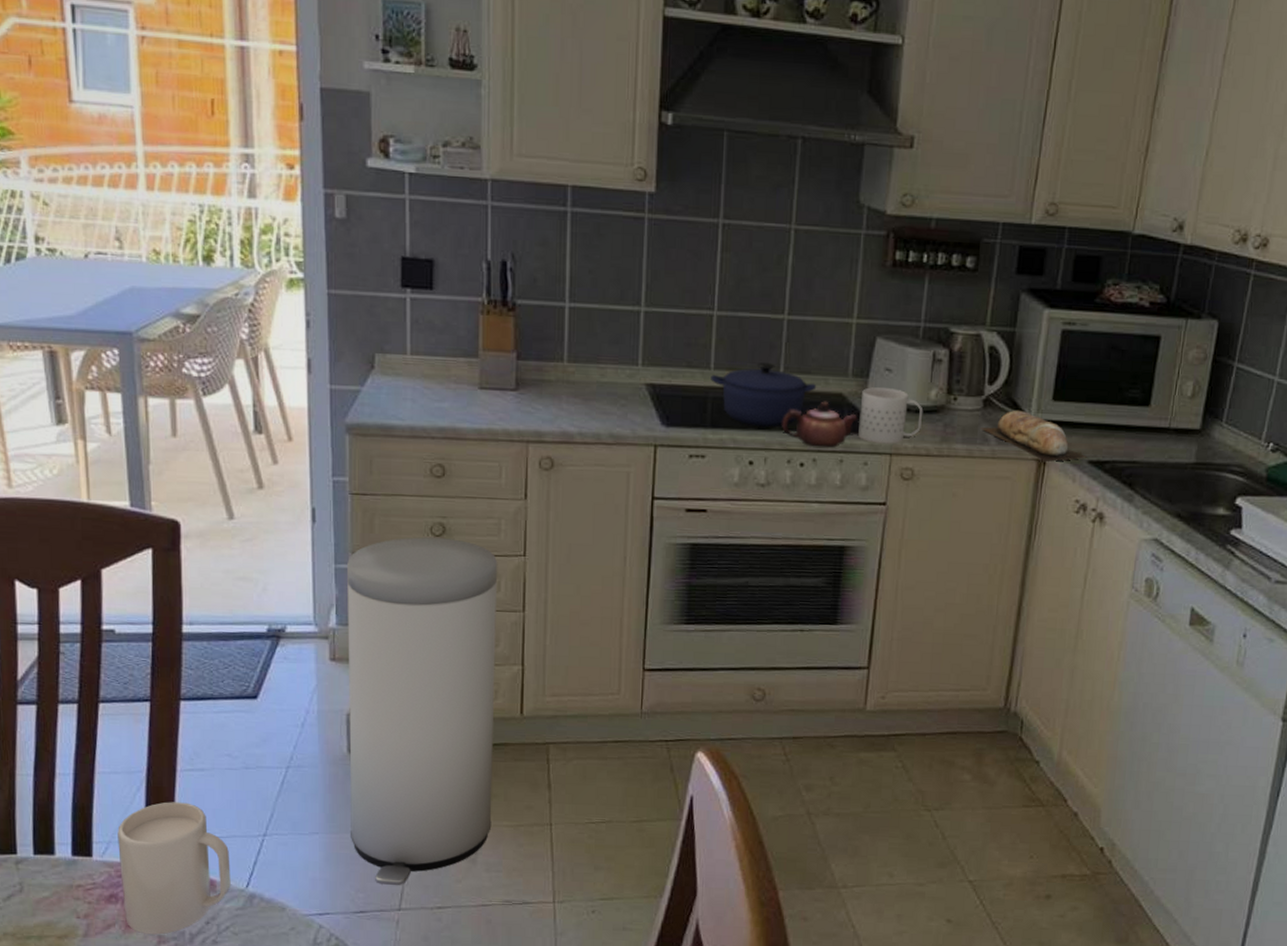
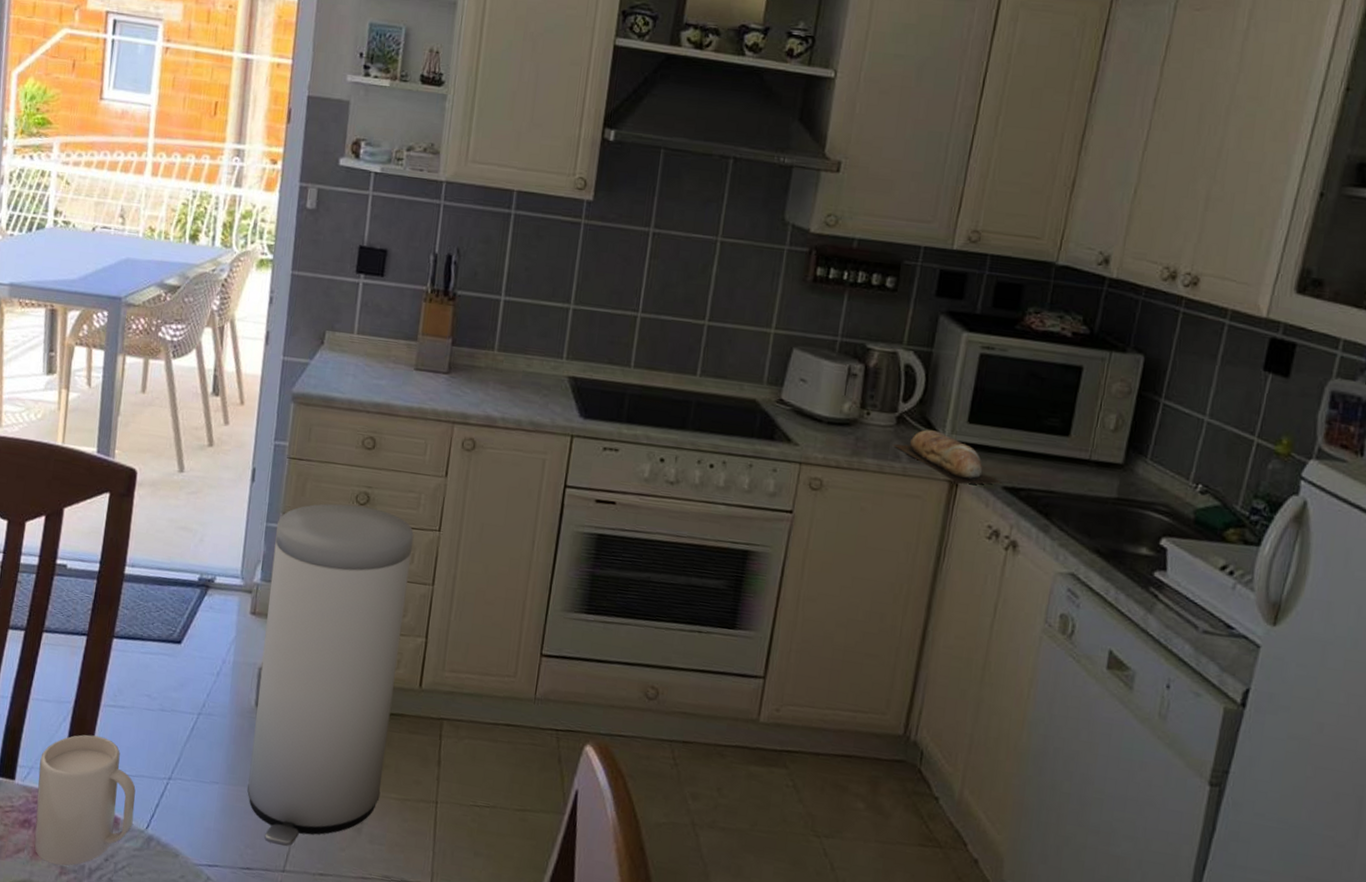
cooking pot: present [710,361,817,428] -> none [630,363,732,428]
teapot: present [782,401,858,449] -> none [695,405,770,453]
mug: present [858,387,924,444] -> none [769,395,836,454]

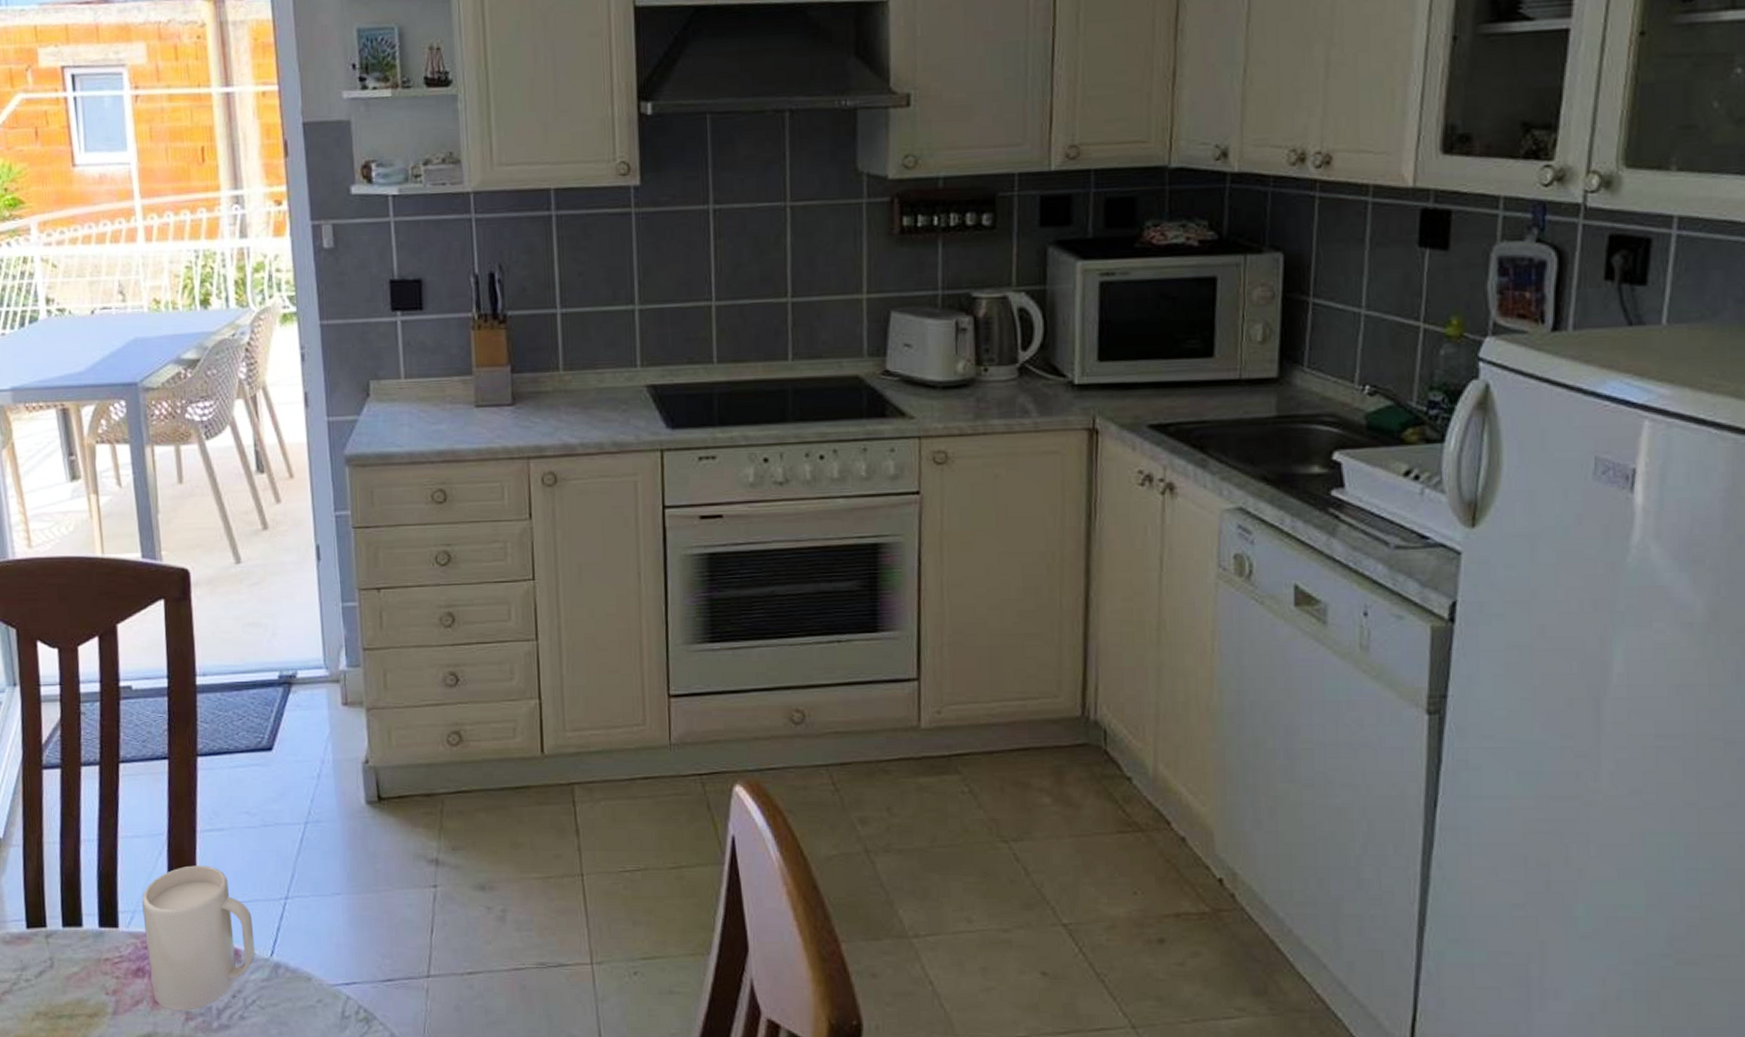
pedal bin: present [247,503,414,846] -> none [354,567,519,949]
bread loaf: present [891,429,1002,485] -> none [1017,375,1147,431]

